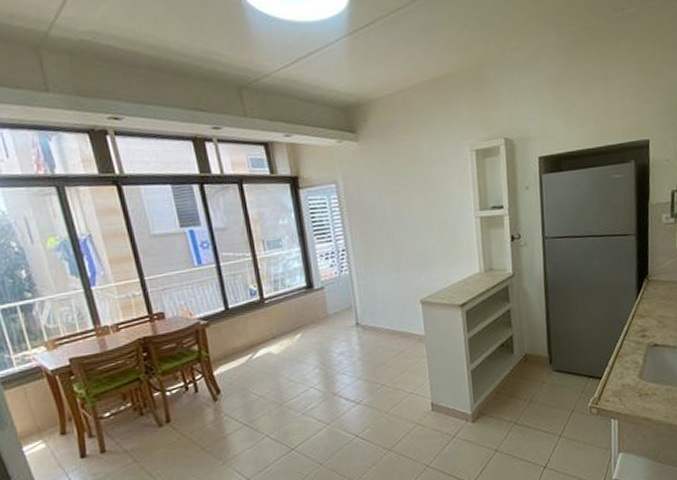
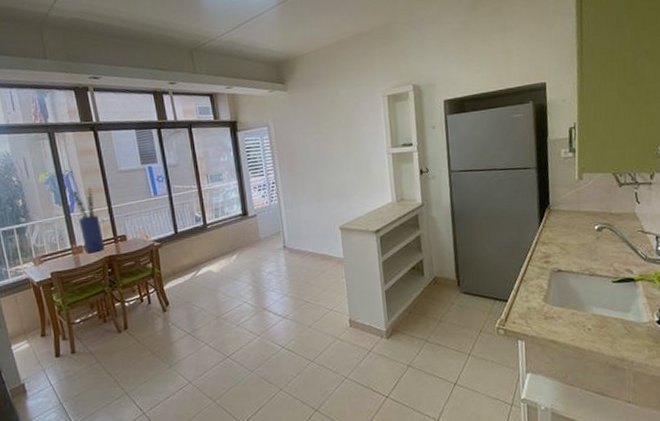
vase: none [90,254,138,335] -> present [71,186,105,254]

